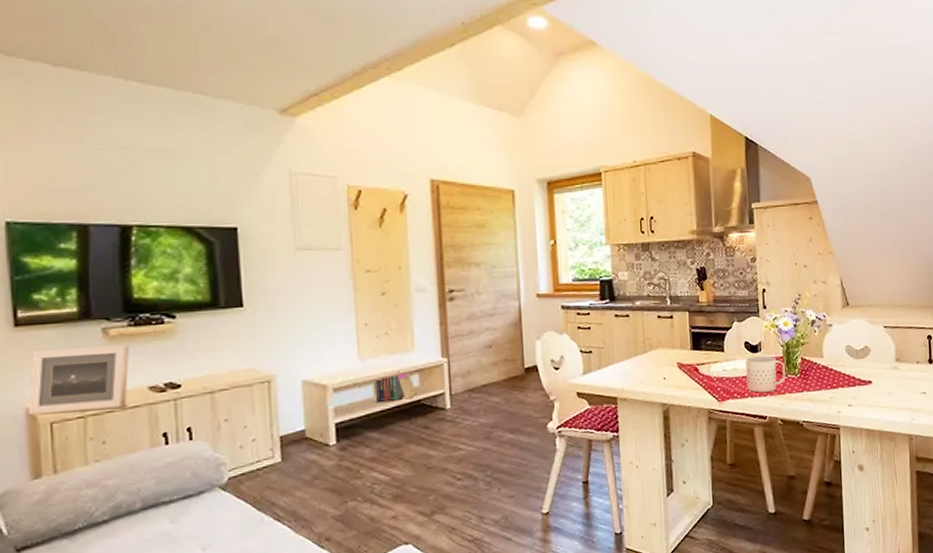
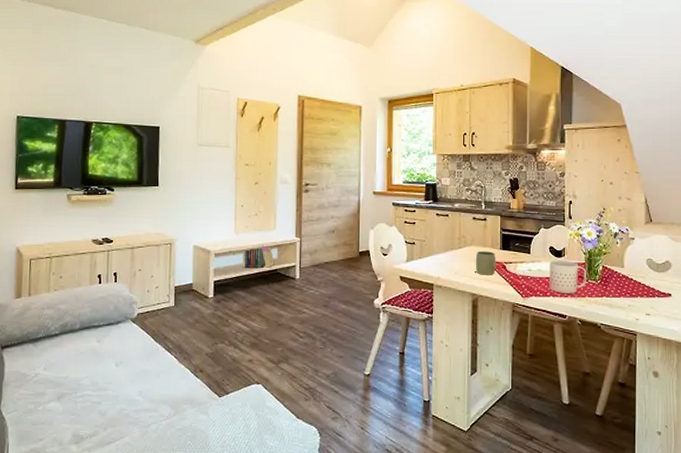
picture frame: present [28,344,130,416] -> none [17,207,83,253]
mug: none [663,353,688,381] -> present [475,251,496,275]

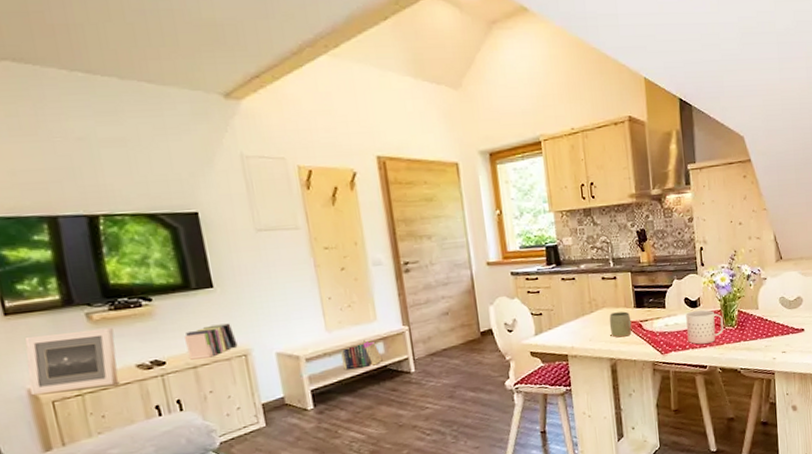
picture frame: none [17,207,83,253] -> present [24,327,119,396]
books: none [130,216,167,242] -> present [185,323,238,360]

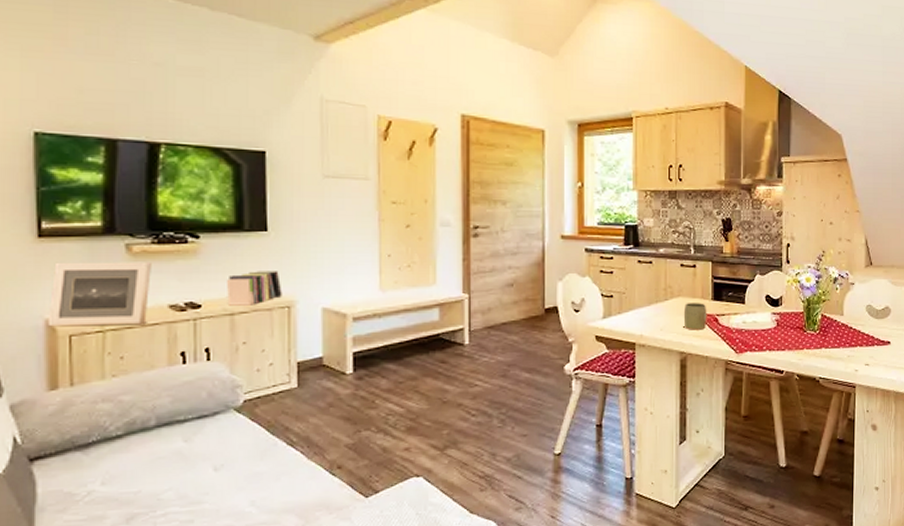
books: present [341,338,383,369] -> none [392,303,436,334]
mug: present [686,309,724,345] -> none [766,309,806,348]

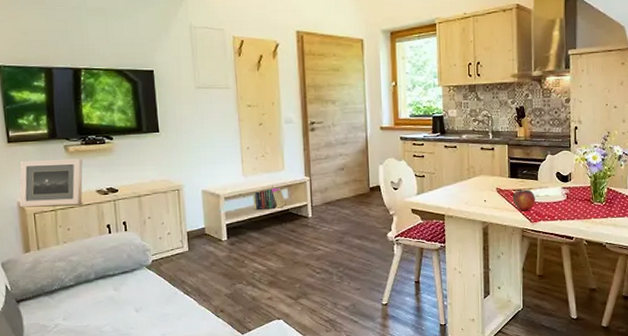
books: present [227,271,282,306] -> none [134,162,173,190]
books: none [392,303,436,334] -> present [253,185,286,209]
mug: present [683,303,707,330] -> none [484,180,505,203]
fruit: none [715,313,741,340] -> present [512,188,535,211]

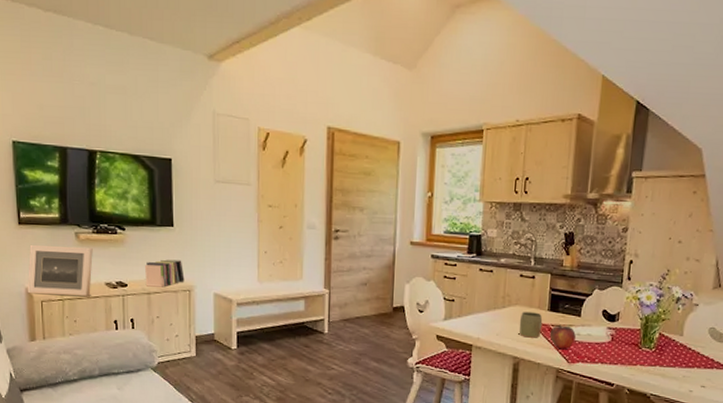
books: none [134,162,173,190] -> present [145,259,185,288]
books: present [253,185,286,209] -> none [267,295,302,320]
mug: none [484,180,505,203] -> present [519,312,543,338]

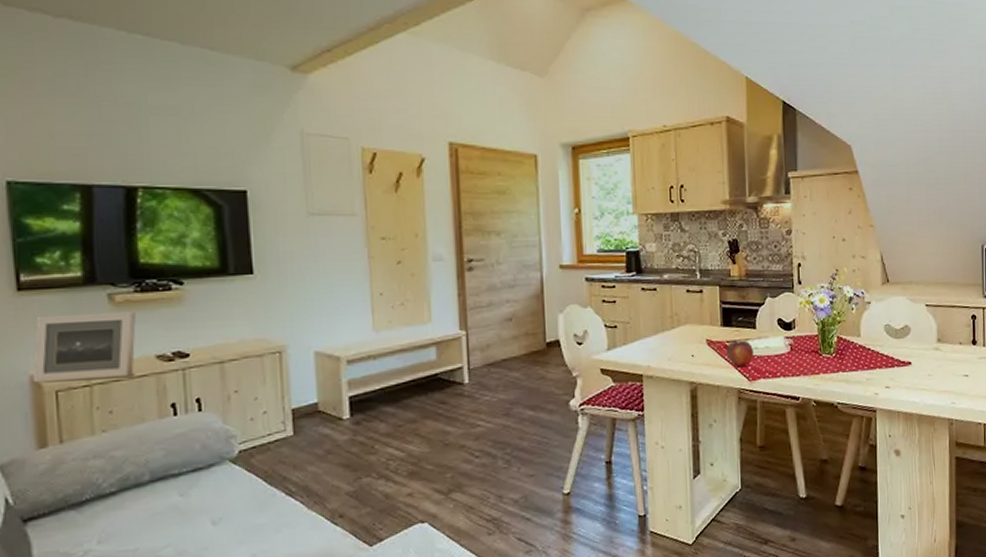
books: present [145,259,185,288] -> none [215,315,273,354]
mug: present [519,312,543,338] -> none [691,329,717,359]

